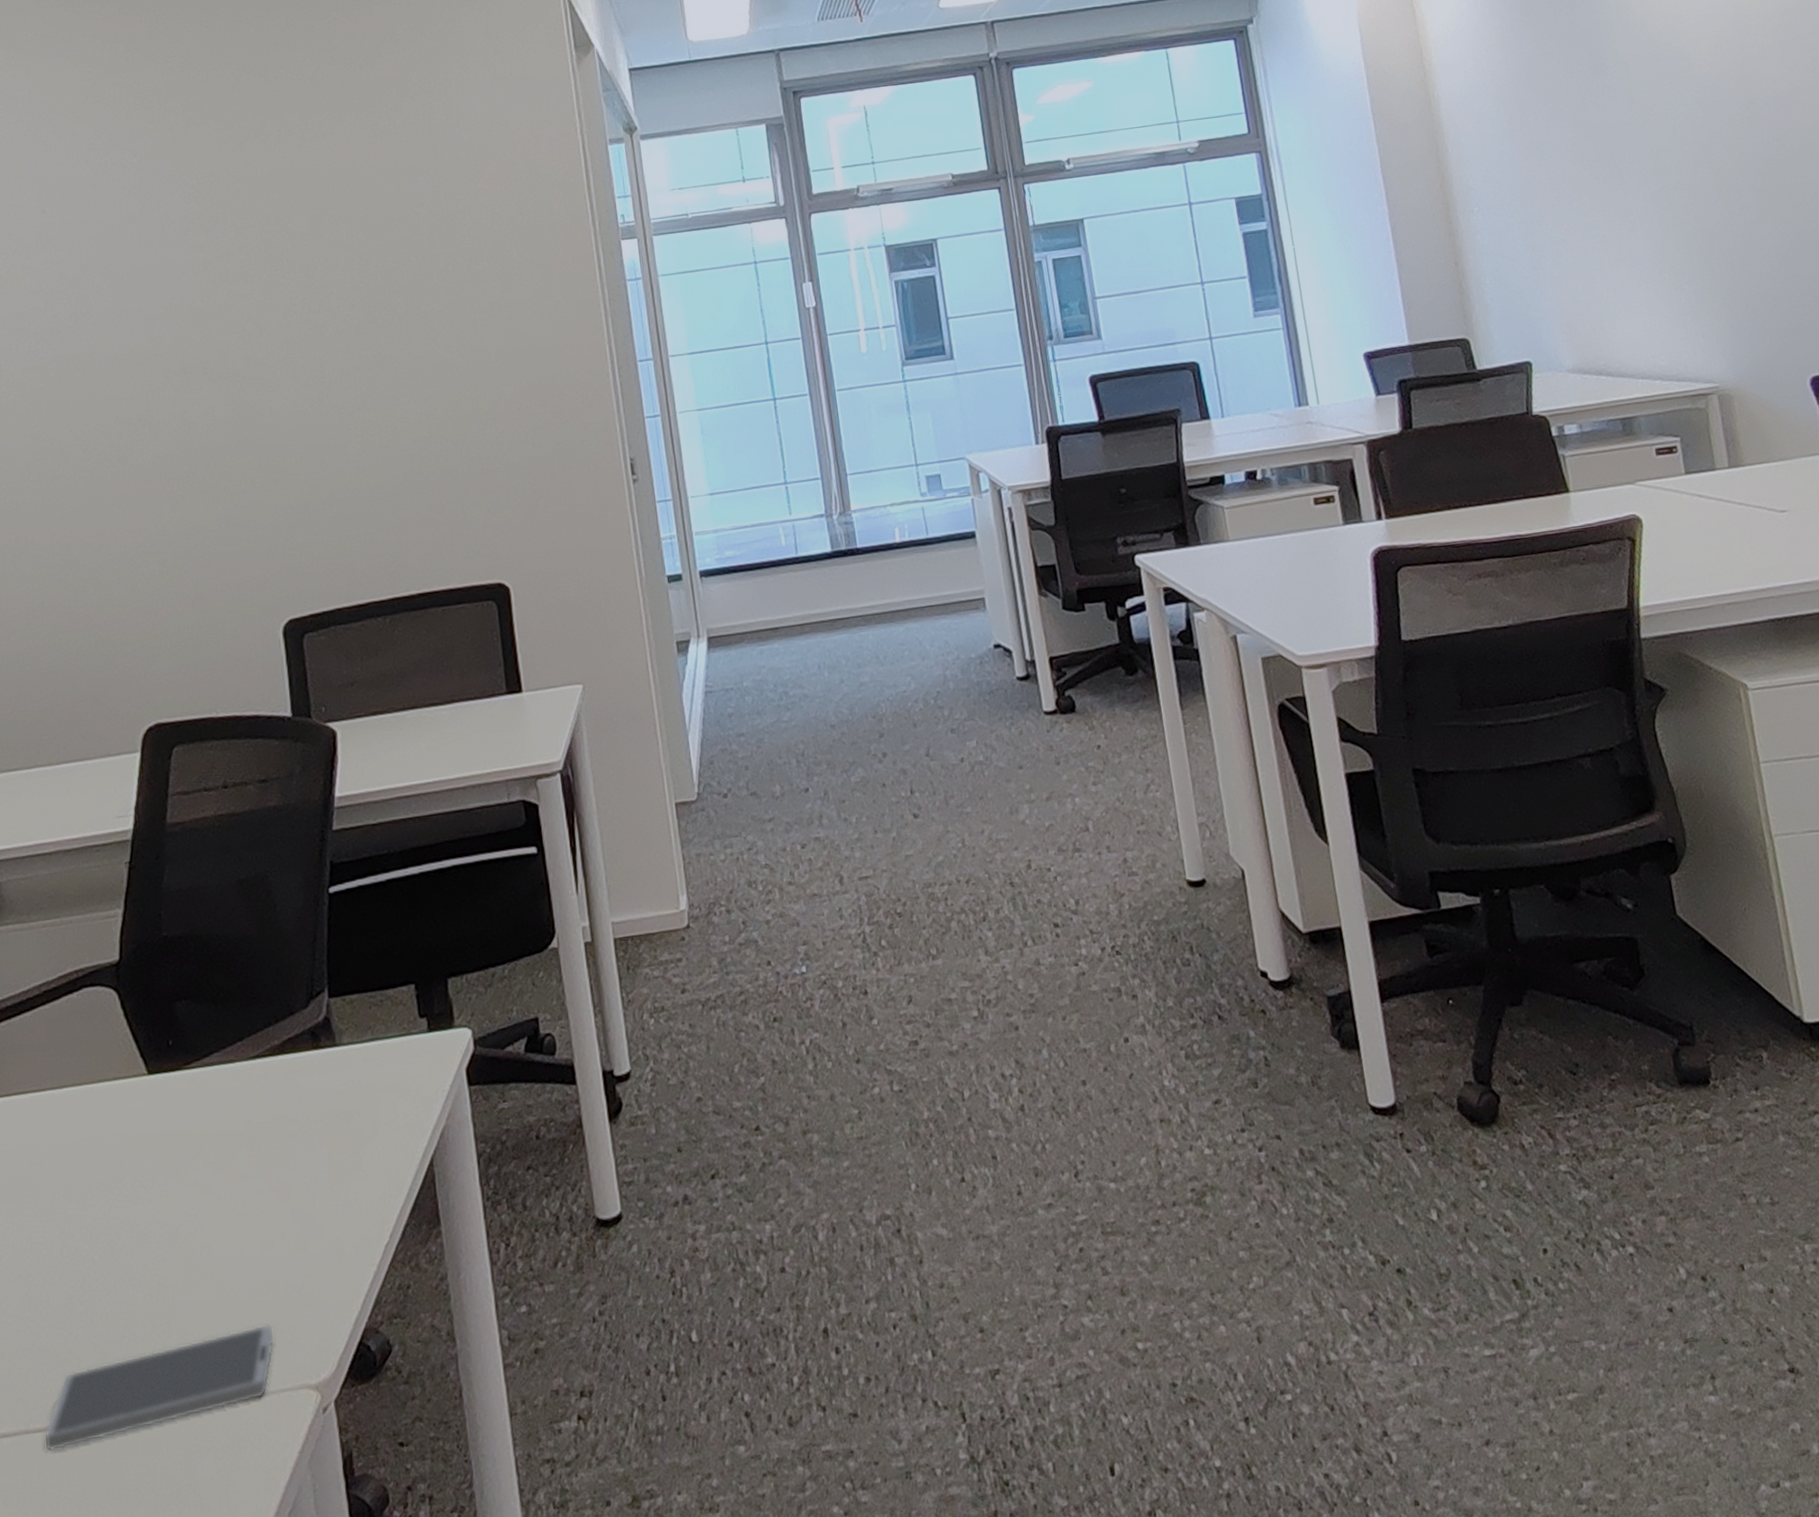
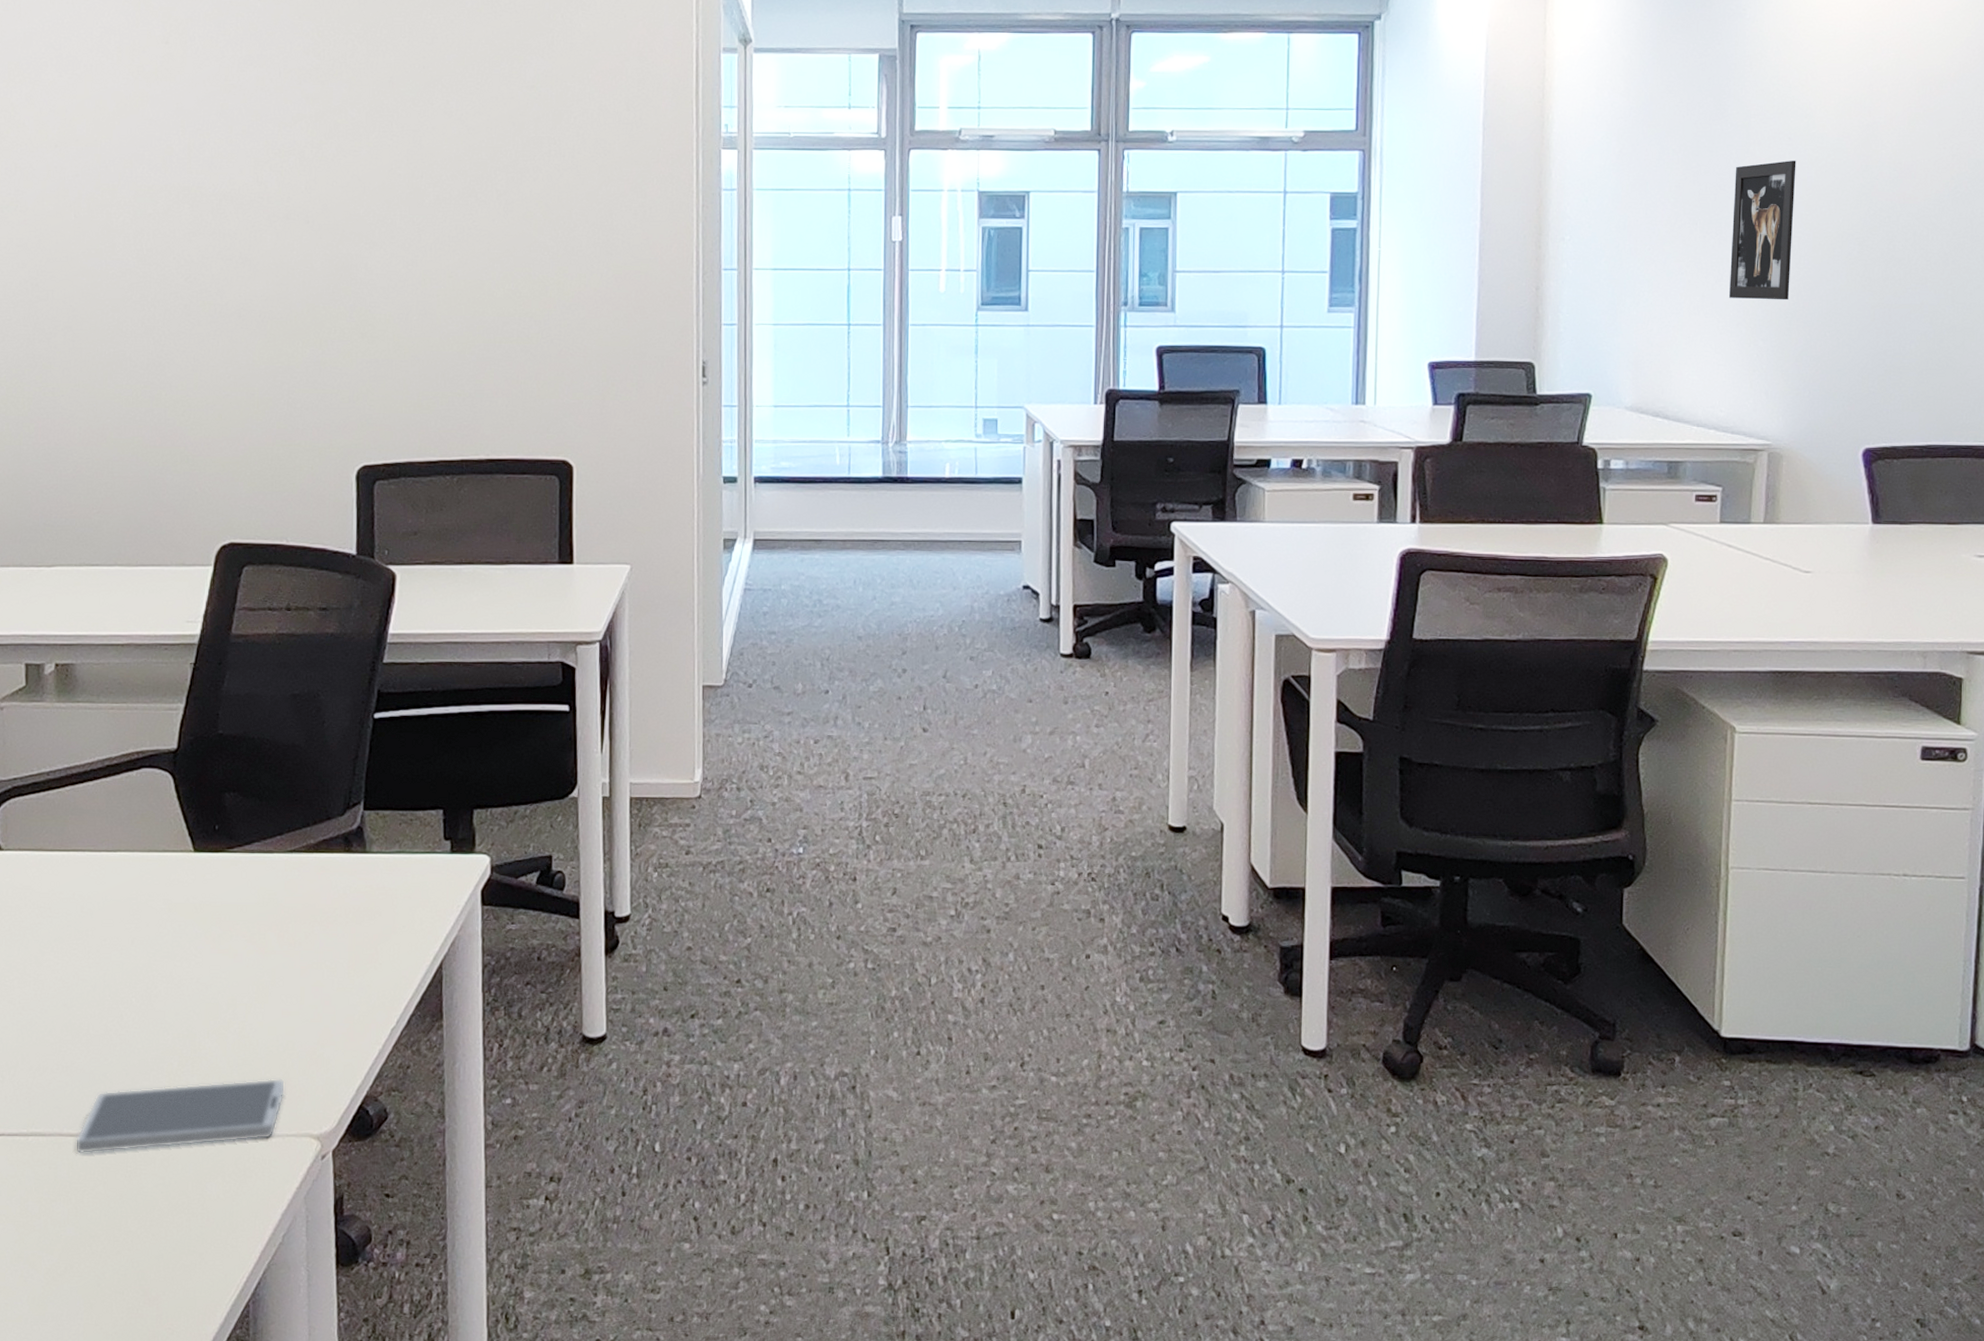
wall art: none [1625,103,1704,246] -> present [1729,161,1796,301]

